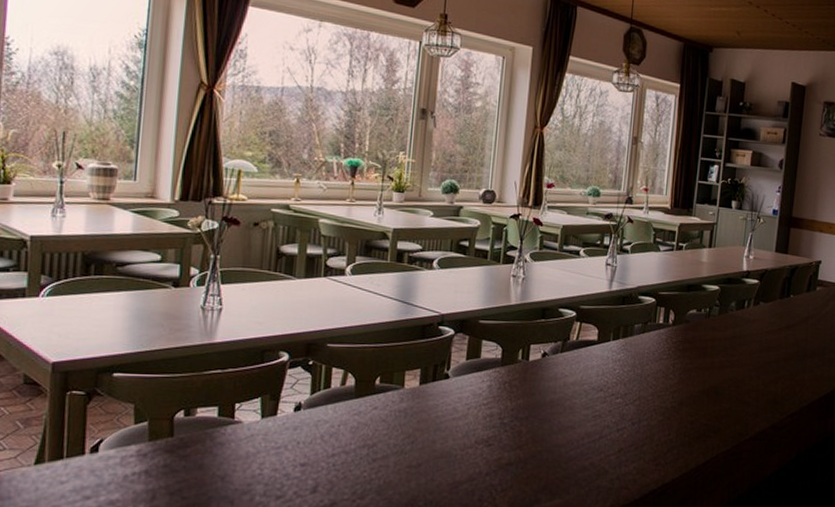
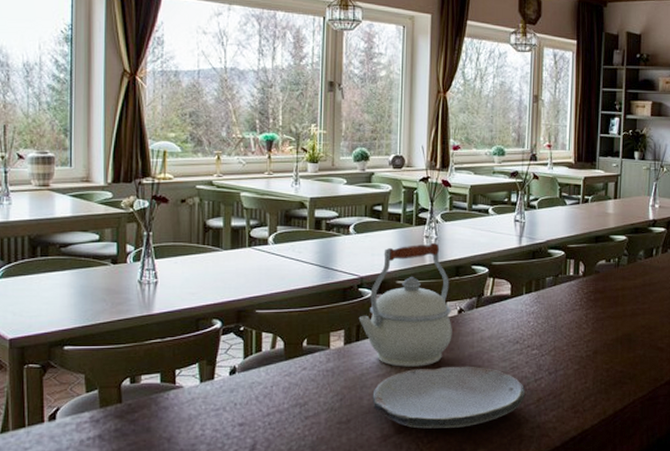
kettle: none [436,282,535,411] -> present [358,242,452,367]
plate: none [446,412,607,476] -> present [372,366,526,429]

